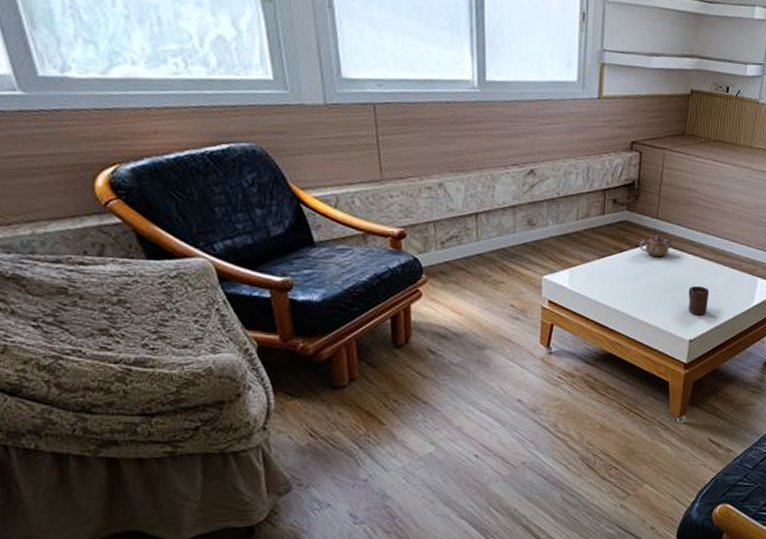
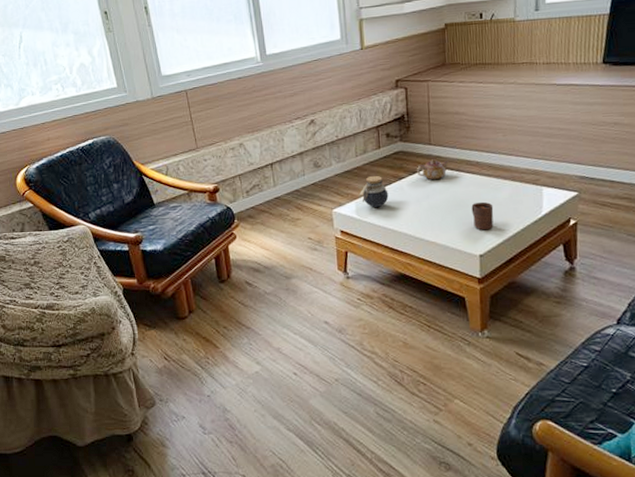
jar: none [575,243,607,279] -> present [360,175,389,207]

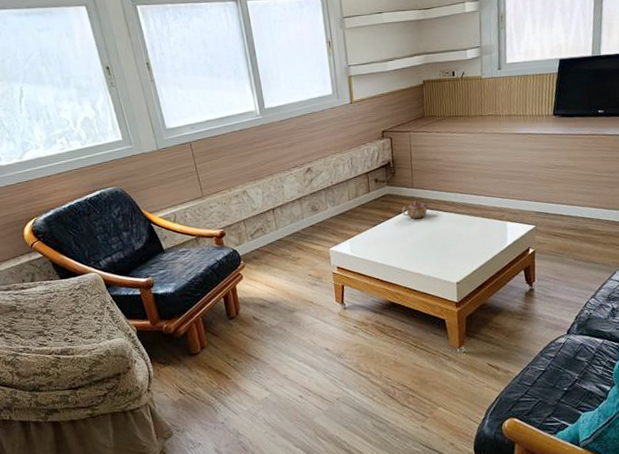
jar: present [360,175,389,207] -> none [353,216,379,245]
cup: present [471,201,494,230] -> none [449,236,468,261]

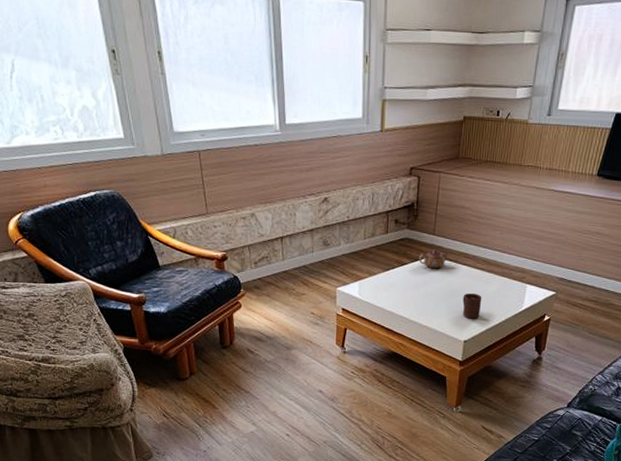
cup: none [449,236,468,261] -> present [462,293,482,319]

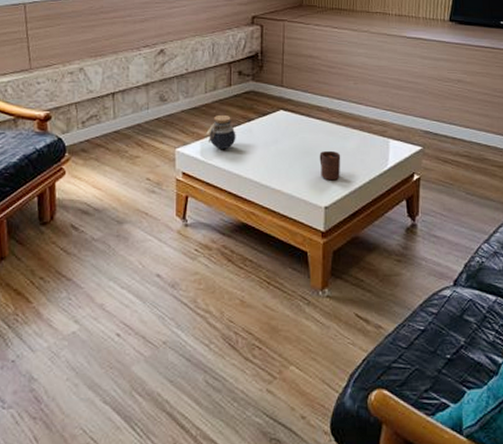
jar: none [364,259,391,289] -> present [206,114,236,149]
teapot: present [418,248,450,269] -> none [266,101,301,124]

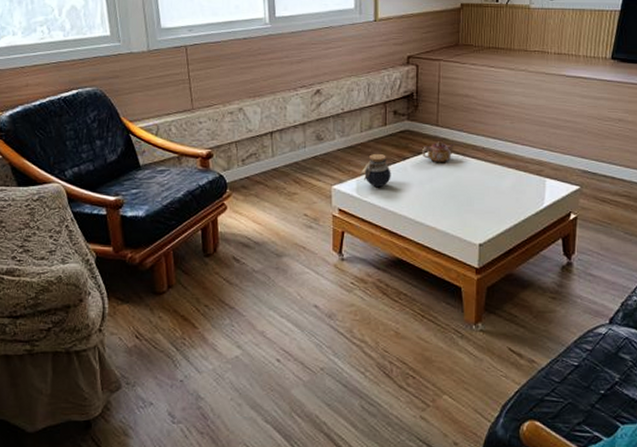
teapot: none [266,101,301,124] -> present [421,140,456,163]
cup: present [319,150,341,181] -> none [474,189,496,219]

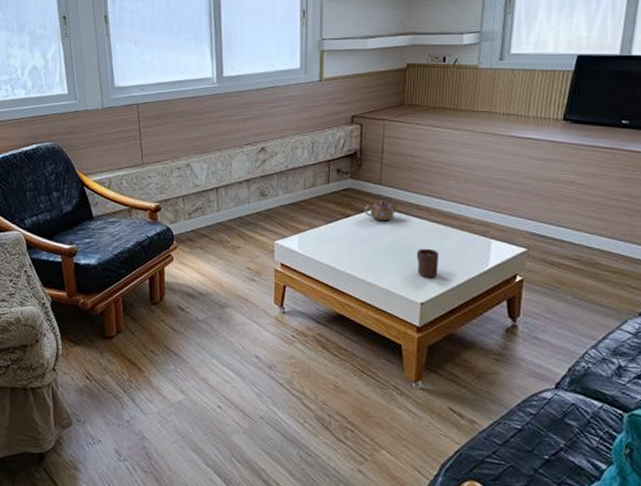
jar: present [362,153,391,187] -> none [304,210,334,243]
cup: none [474,189,496,219] -> present [417,248,439,278]

